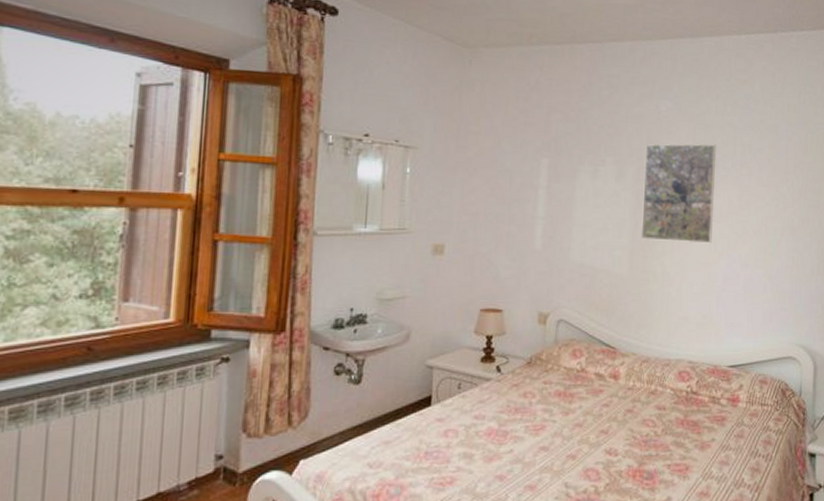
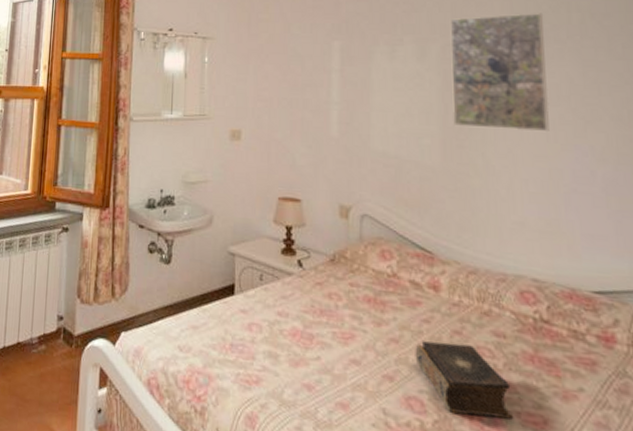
book: none [595,419,666,475] -> present [415,341,514,419]

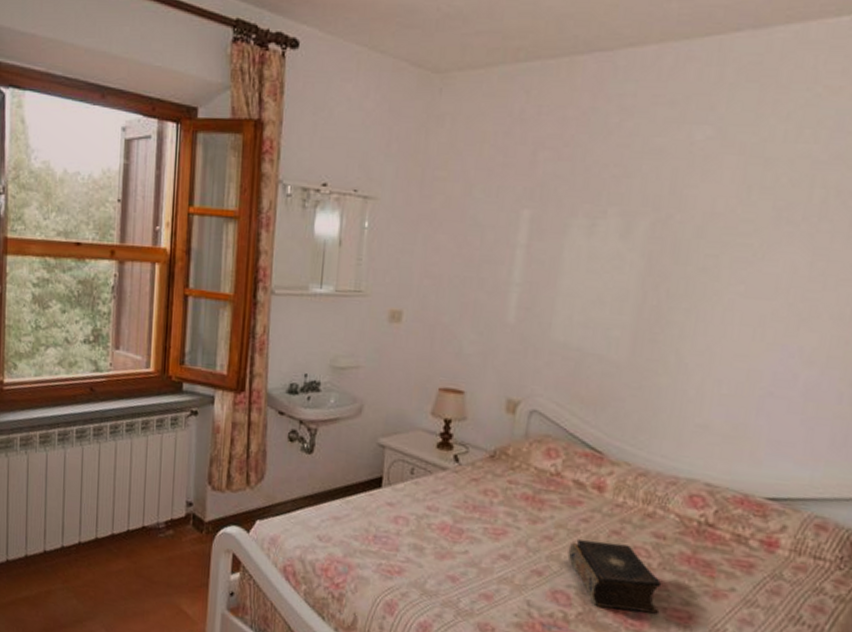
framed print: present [449,13,550,132] -> none [648,186,779,328]

